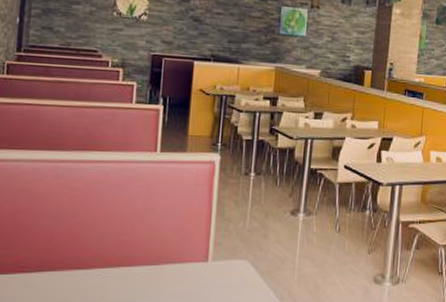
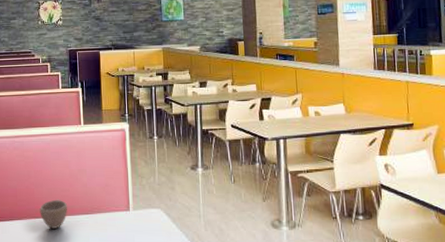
cup: none [84,245,126,283] -> present [39,199,68,229]

